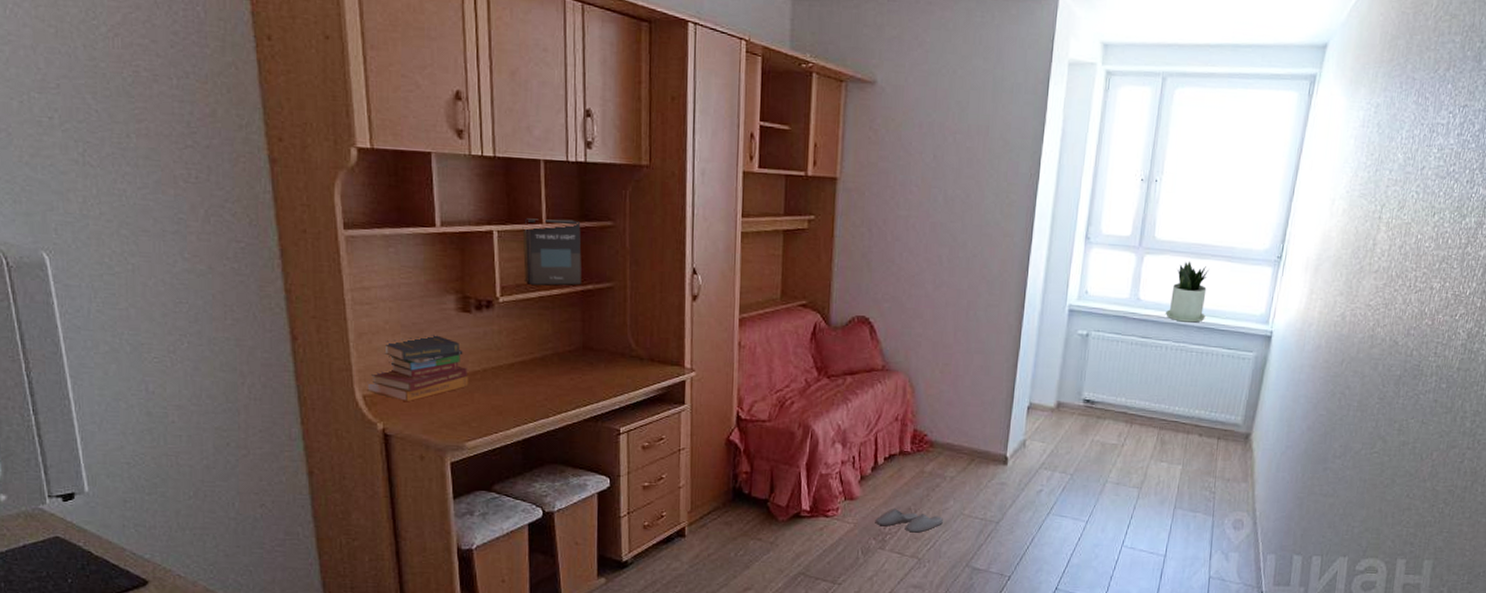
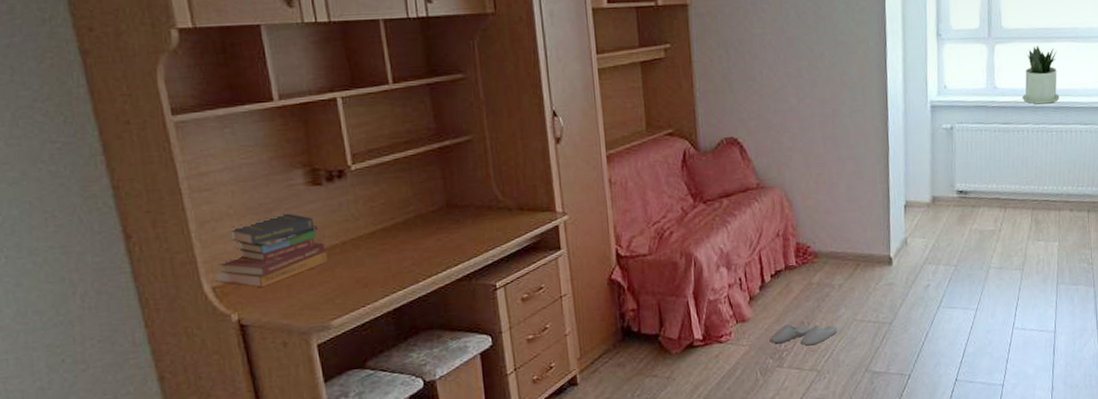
books: present [522,218,582,286] -> none [368,76,437,148]

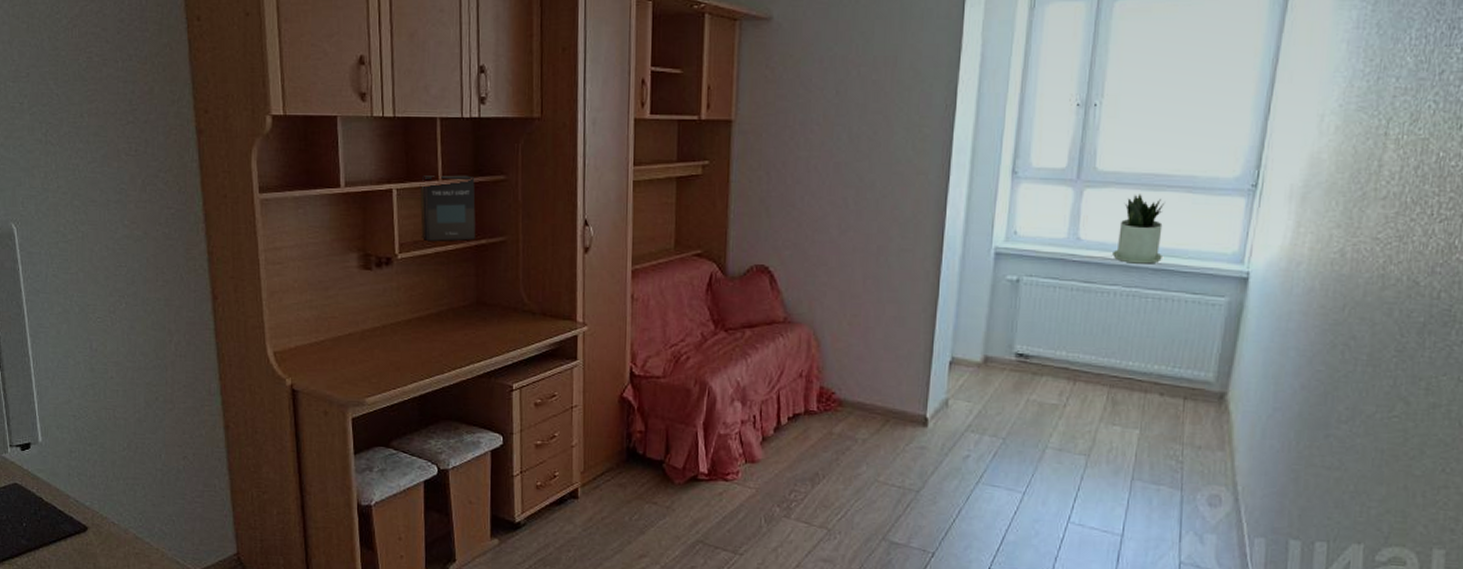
books: present [215,213,328,288] -> none [277,292,369,359]
books: none [368,76,437,148] -> present [419,175,476,241]
slippers: present [769,323,837,346] -> none [779,472,855,501]

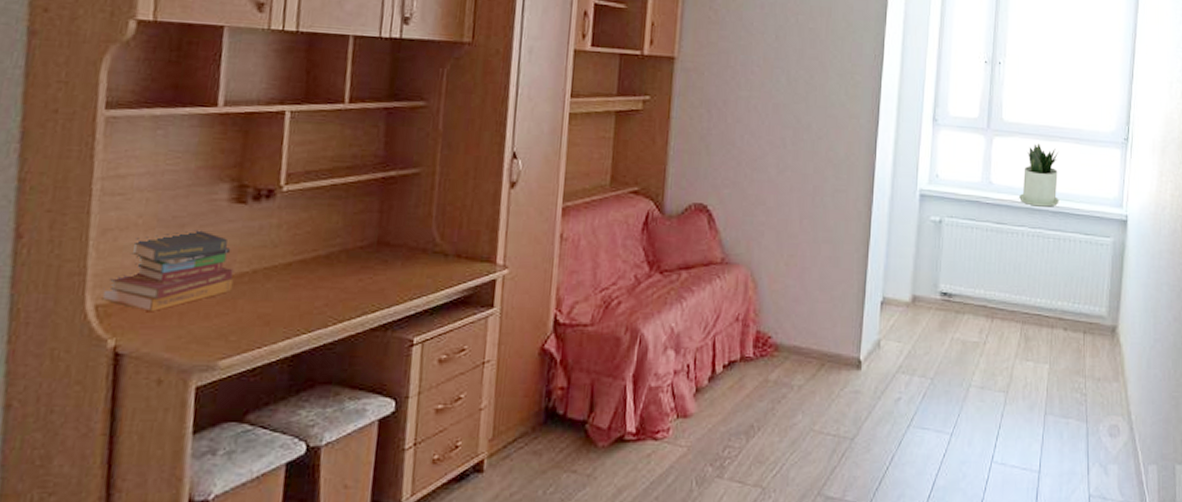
books: none [277,292,369,359] -> present [102,230,234,313]
books: present [419,175,476,241] -> none [316,97,389,172]

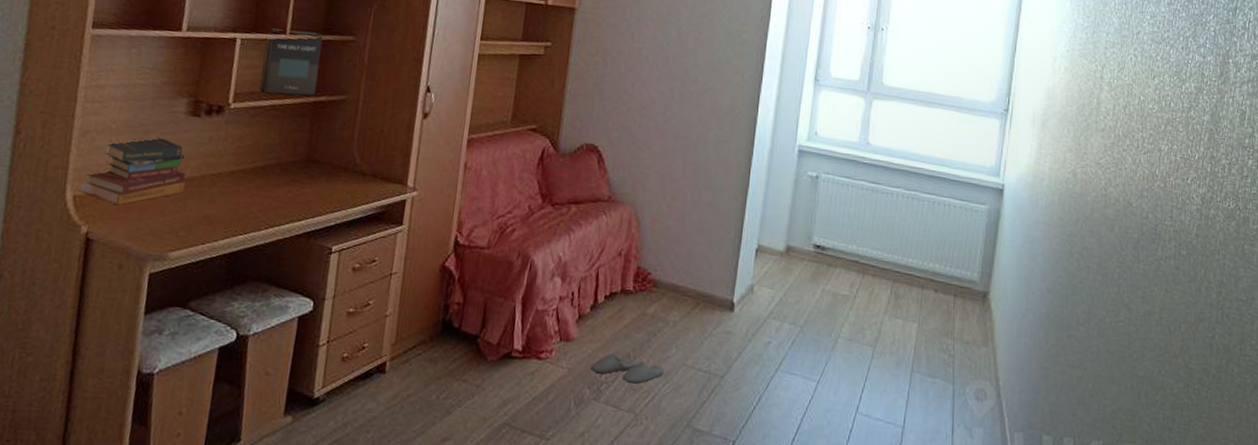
books: none [316,97,389,172] -> present [259,28,324,96]
slippers: none [712,425,790,455] -> present [591,353,664,384]
planter: present [1019,143,1059,207] -> none [896,108,938,171]

